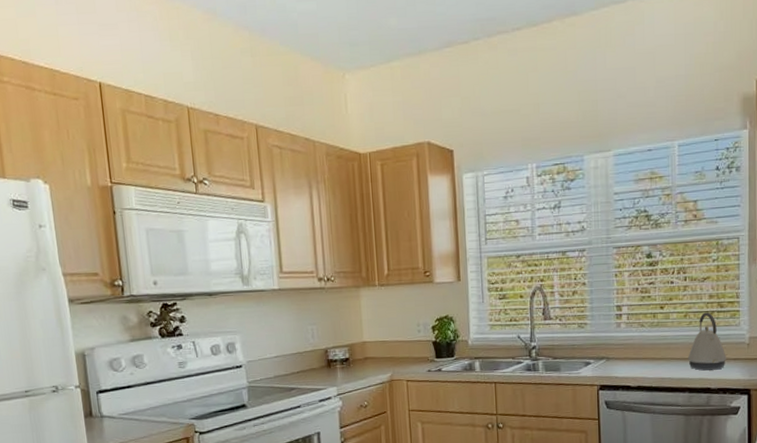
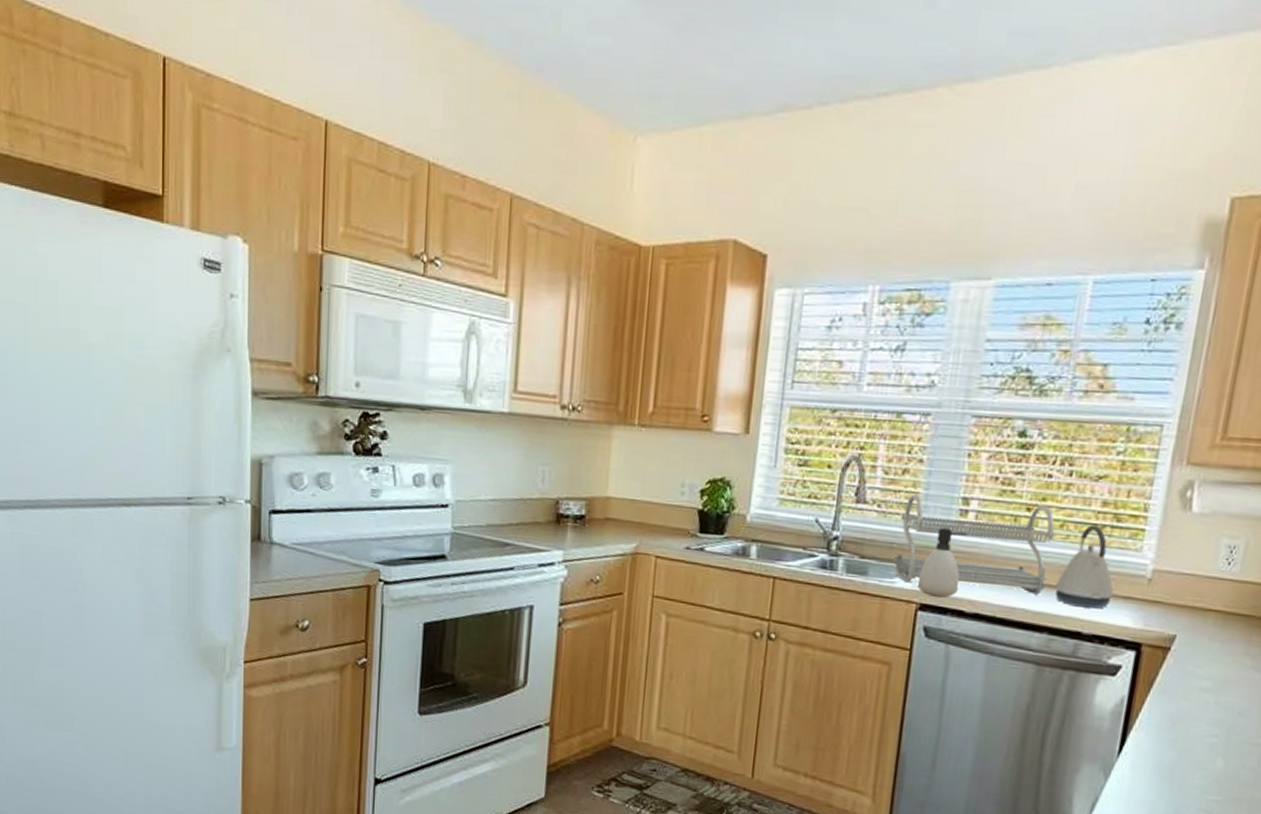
dish rack: none [576,302,683,372] -> present [893,493,1056,595]
soap dispenser: none [595,328,624,380] -> present [916,527,967,599]

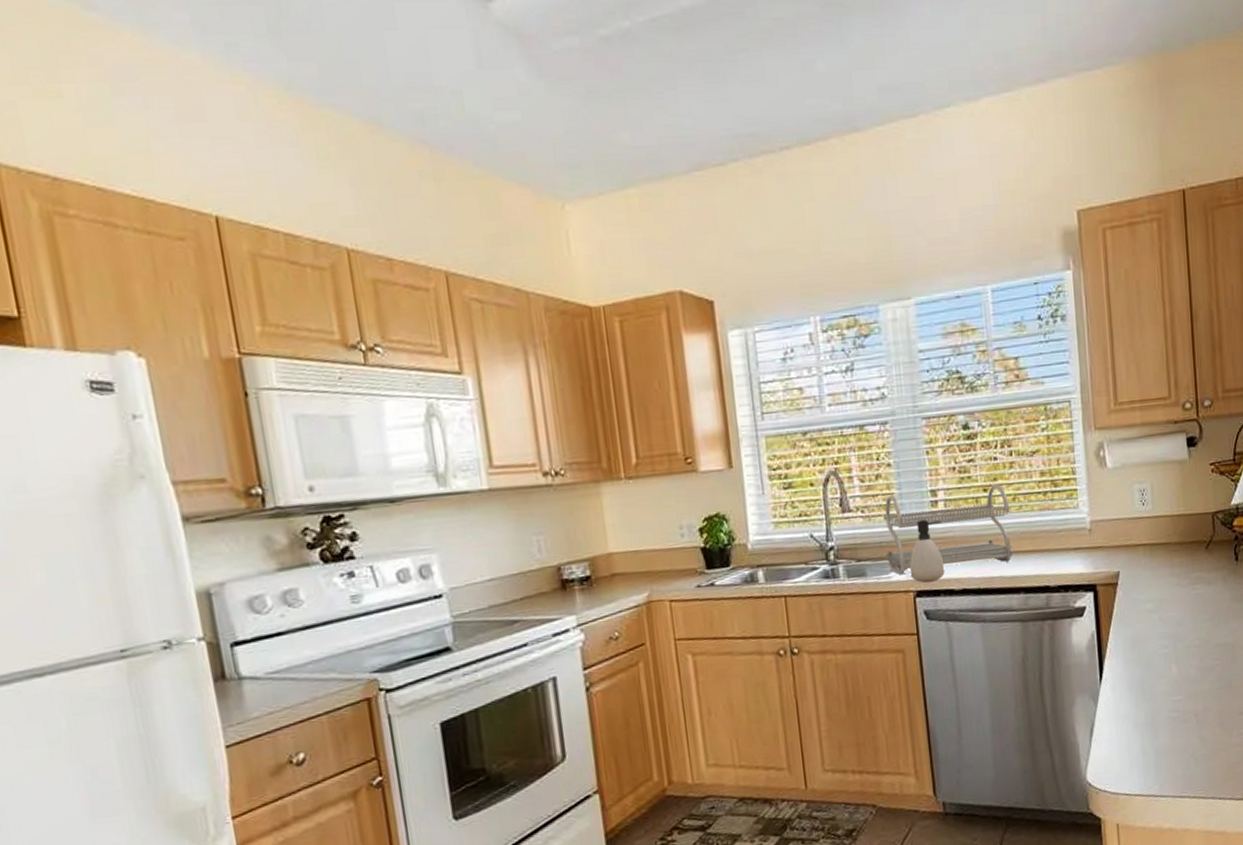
kettle: present [1055,525,1114,609] -> none [1020,493,1066,565]

